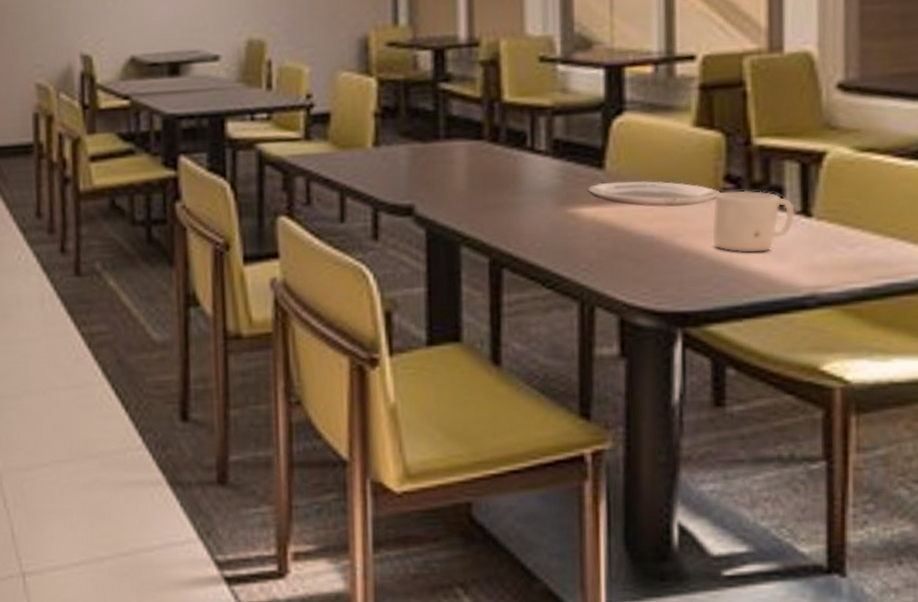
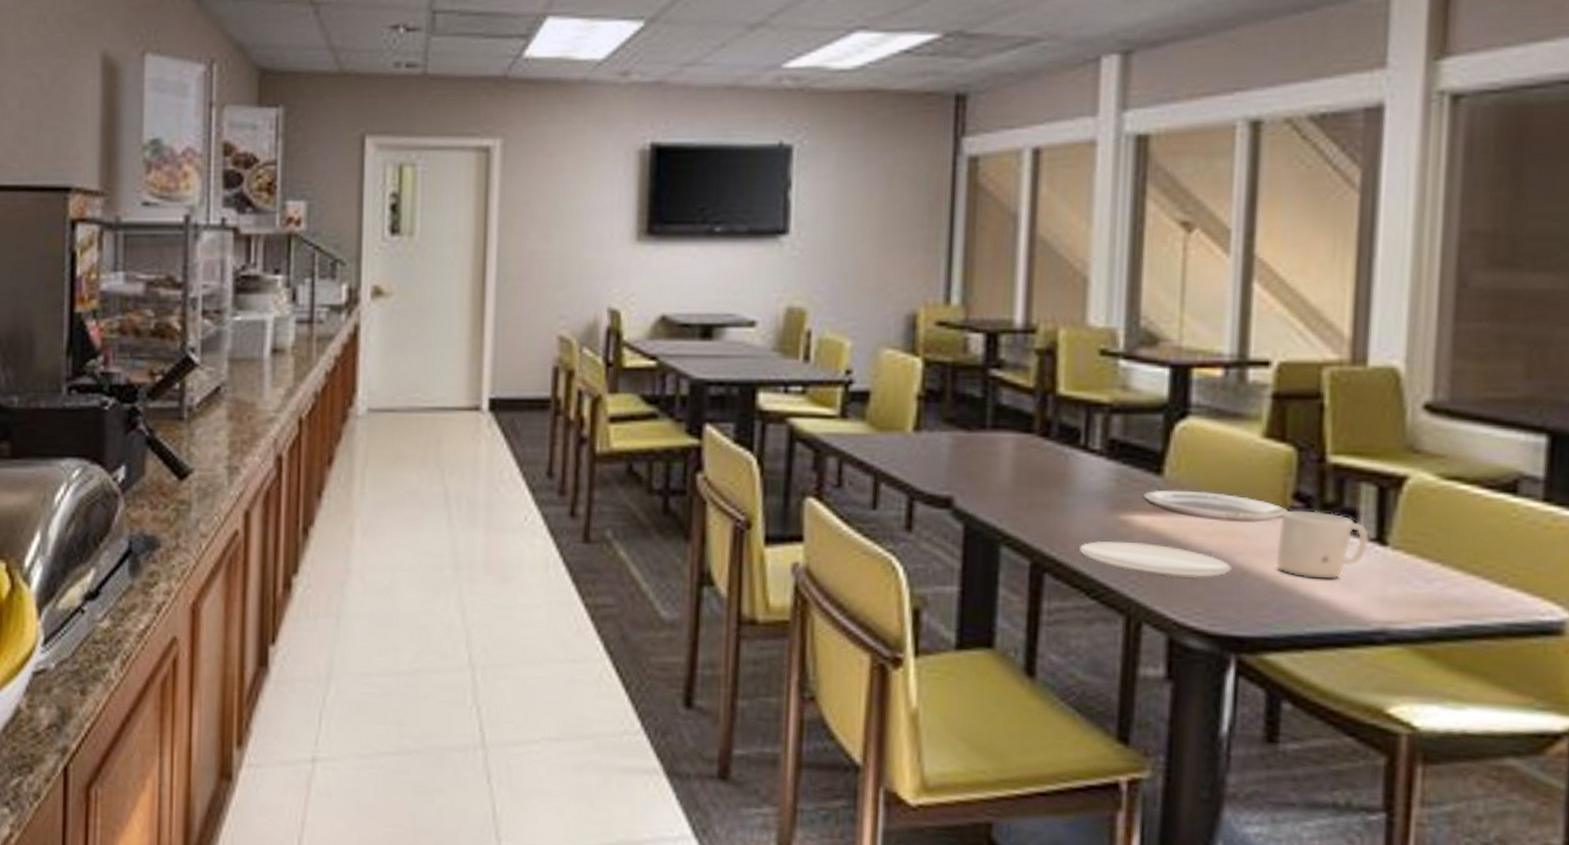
plate: none [532,233,673,263] -> present [1078,541,1232,579]

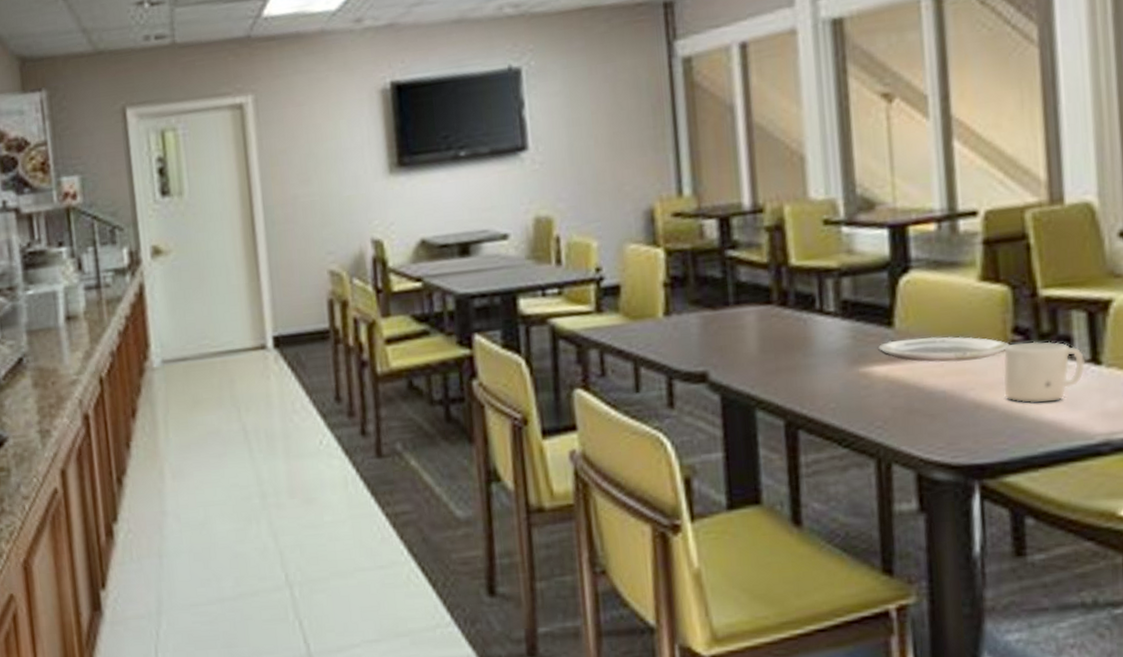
plate: present [1078,541,1232,579] -> none [826,390,966,420]

